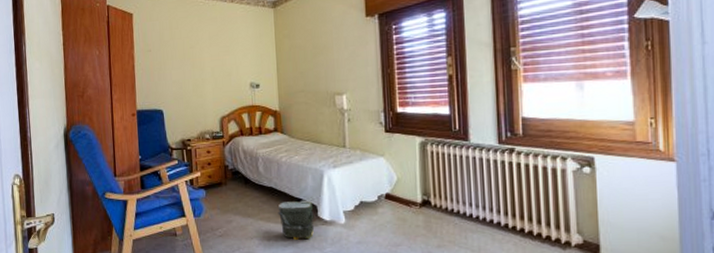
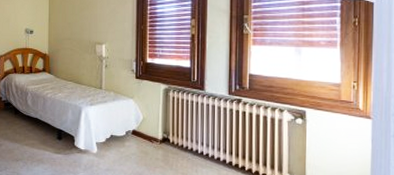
bag: present [278,200,314,240] -> none [41,131,71,164]

